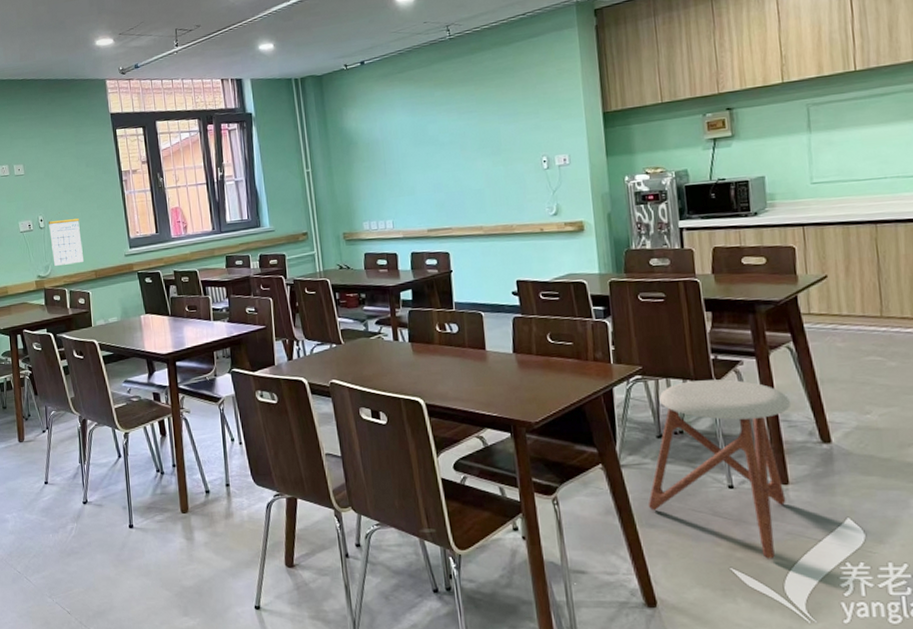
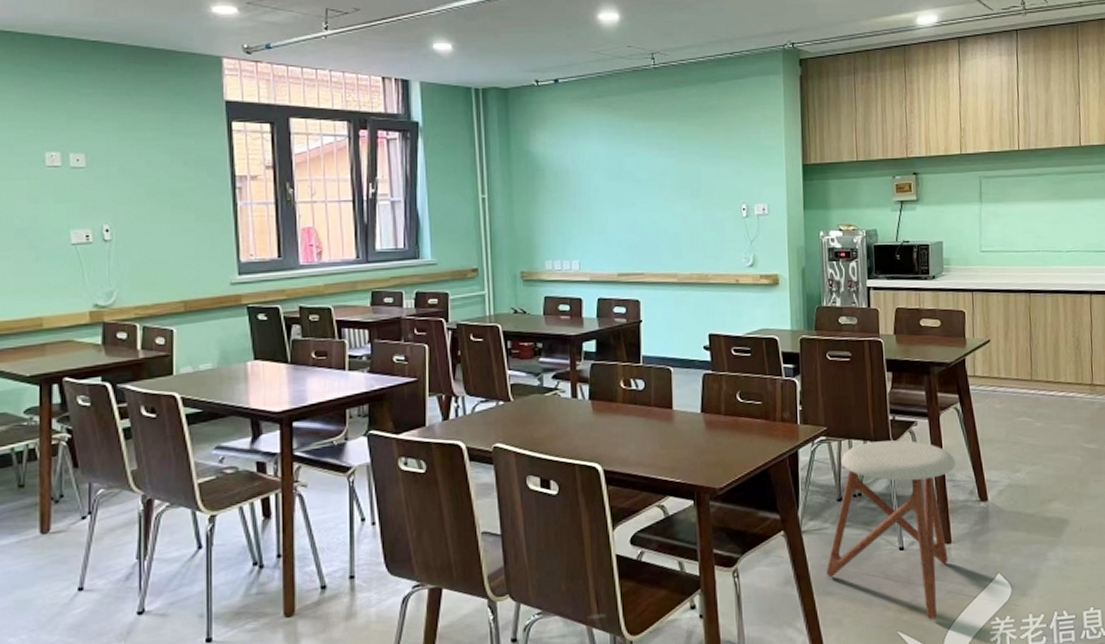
calendar: present [48,218,84,266] -> none [117,230,168,292]

